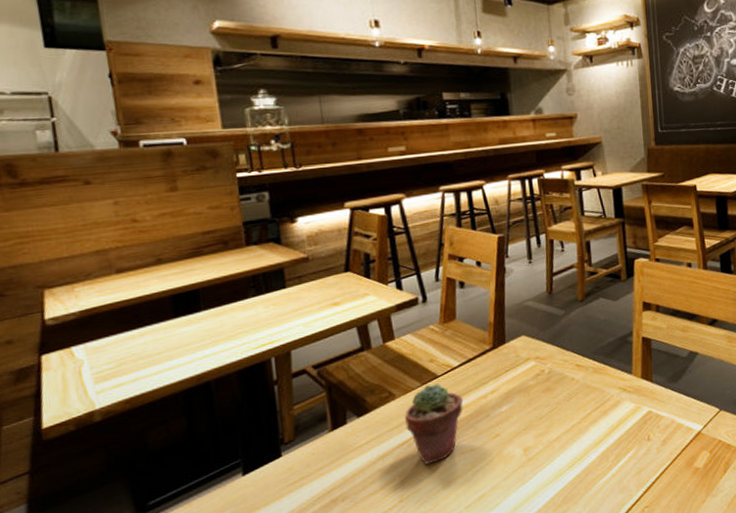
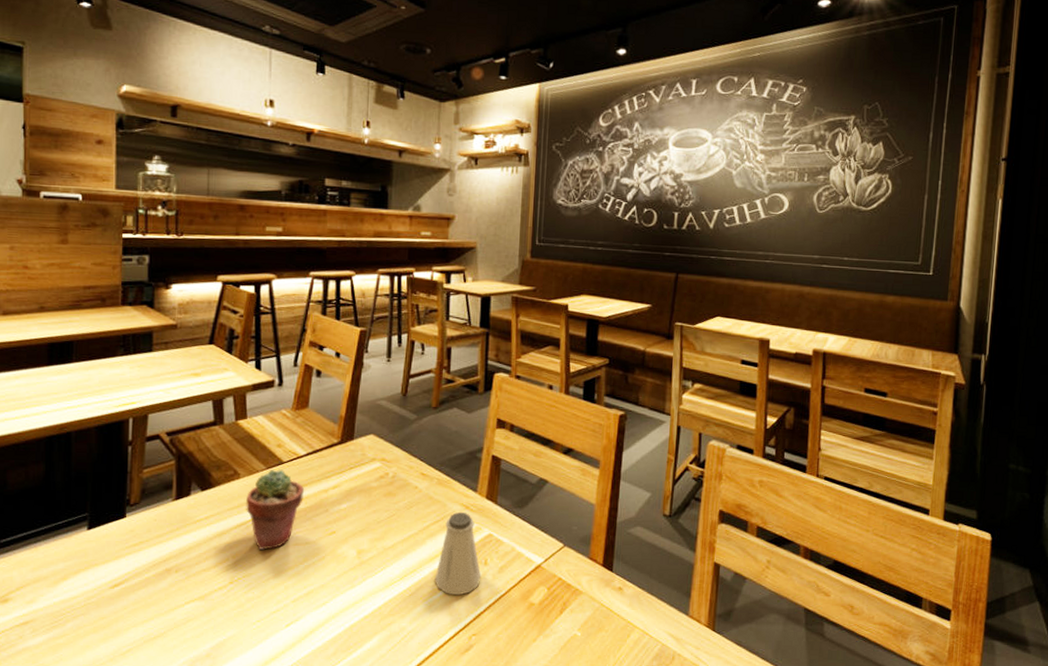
saltshaker: none [602,394,647,474] -> present [434,511,482,596]

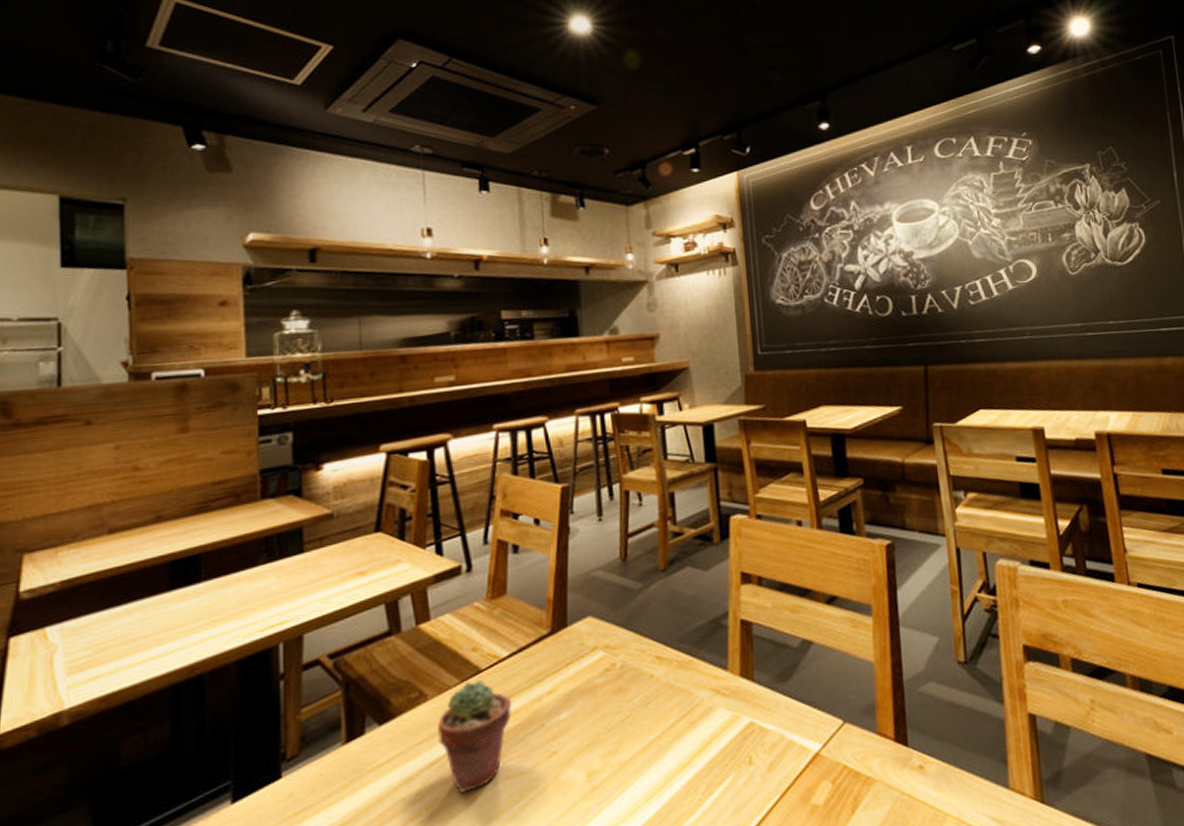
saltshaker: present [434,511,482,596] -> none [689,698,748,812]

